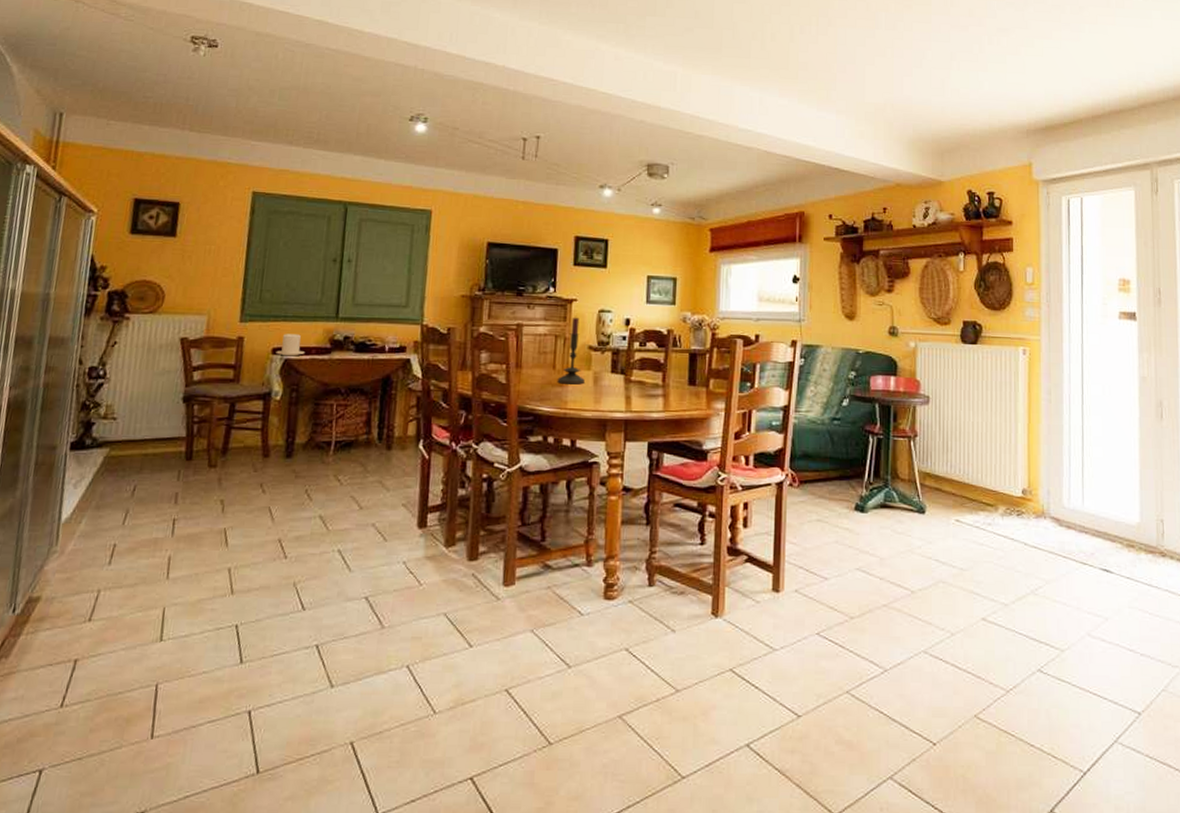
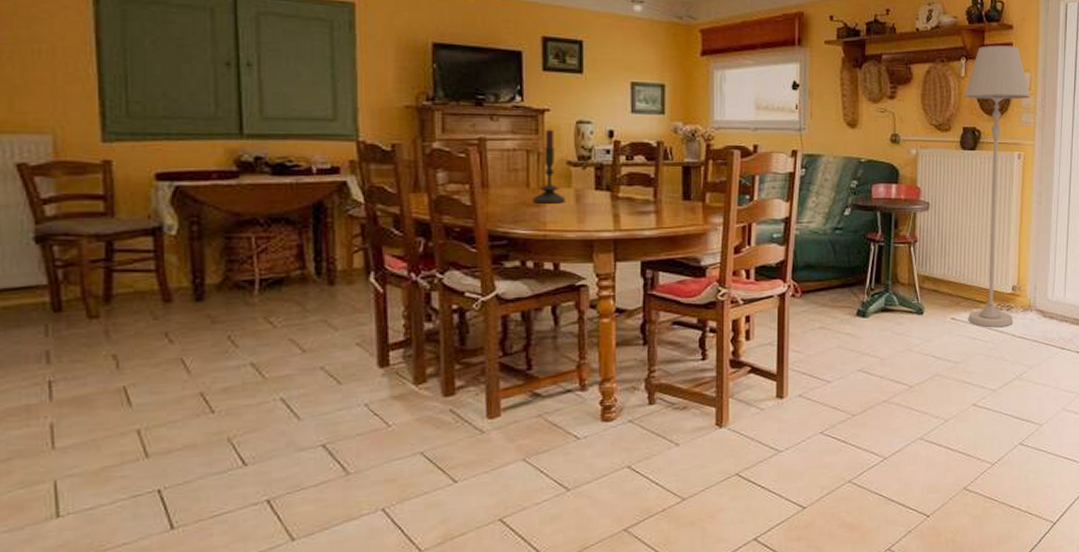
candle: present [276,334,306,357] -> none [161,155,203,183]
floor lamp: none [964,240,1034,534] -> present [964,45,1031,328]

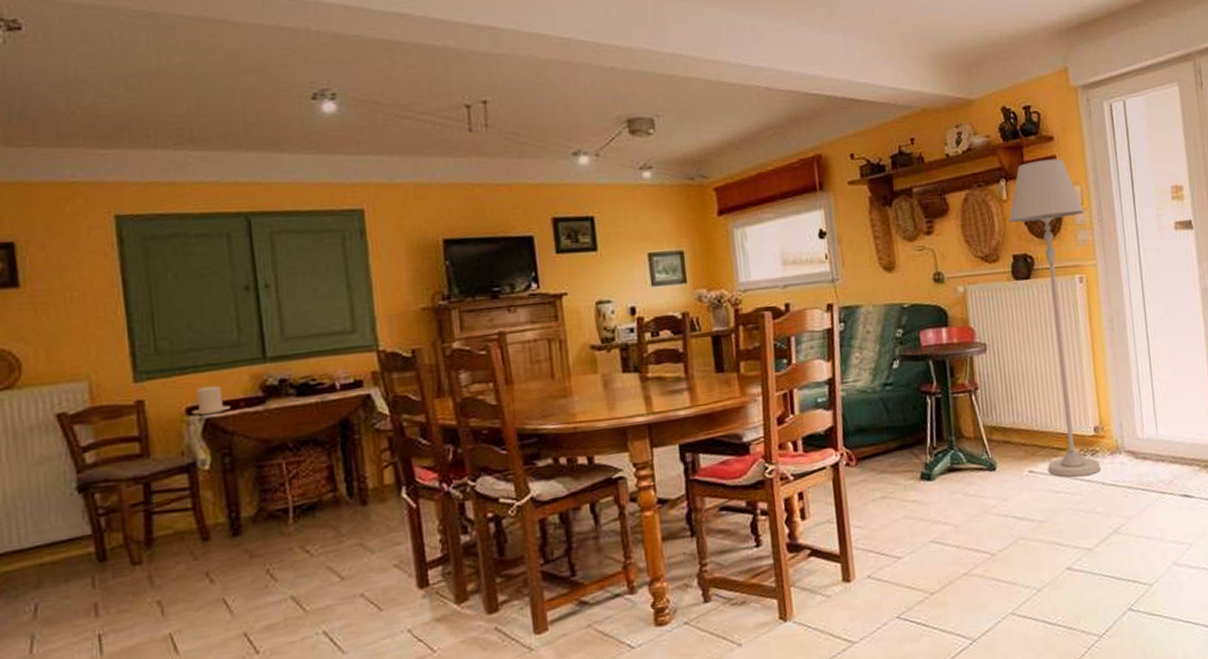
candle: none [161,155,203,183] -> present [191,385,232,416]
candle: present [532,127,565,204] -> none [559,312,593,395]

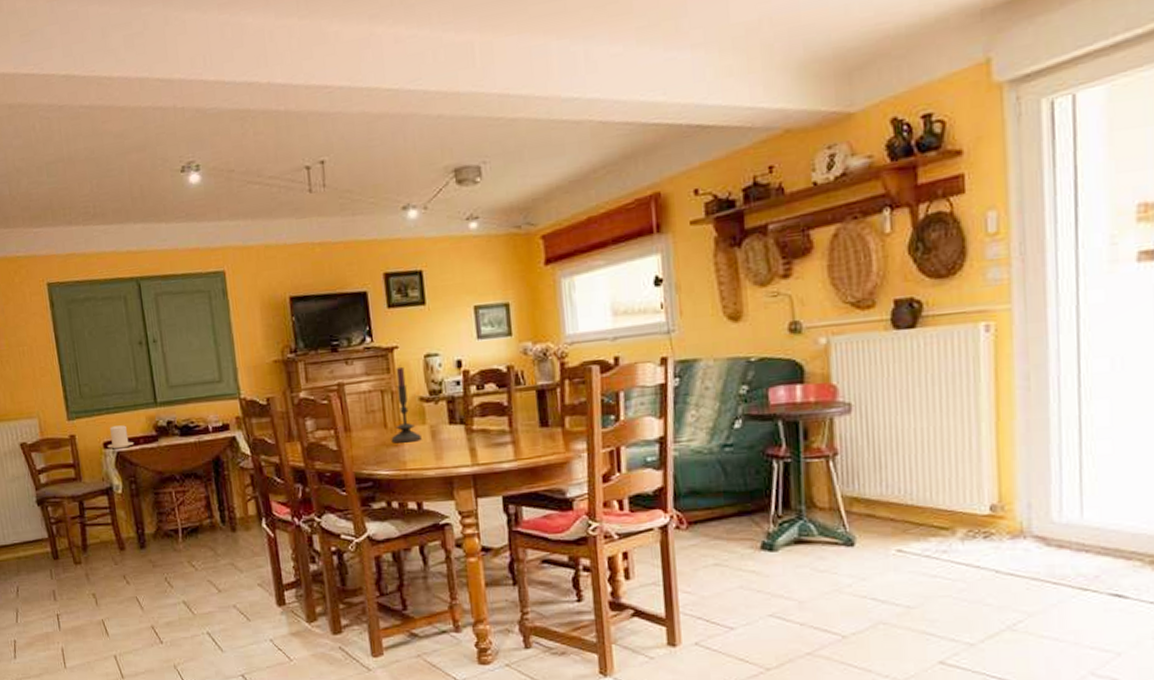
candle: none [559,312,593,395] -> present [391,365,421,444]
floor lamp: present [1009,158,1100,477] -> none [892,177,1000,562]

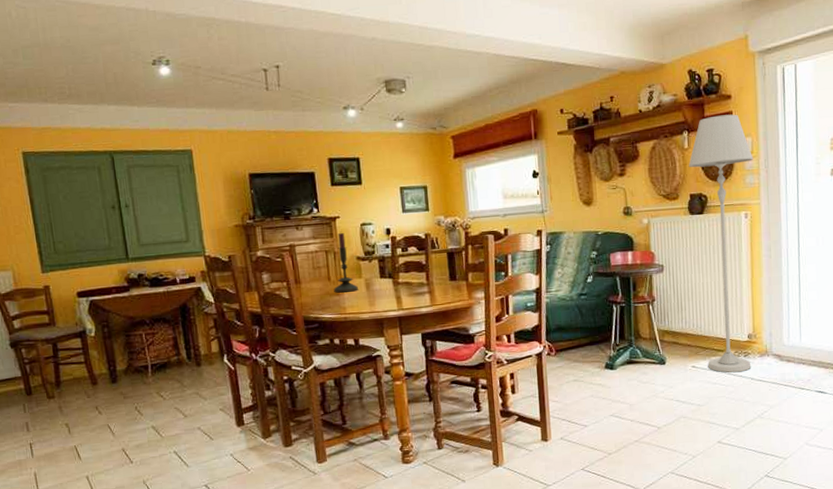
candle: present [107,425,134,449] -> none [81,277,107,298]
floor lamp: none [892,177,1000,562] -> present [689,114,754,373]

